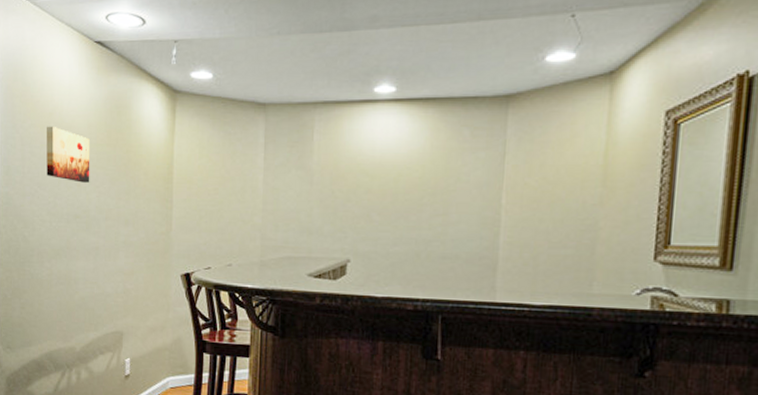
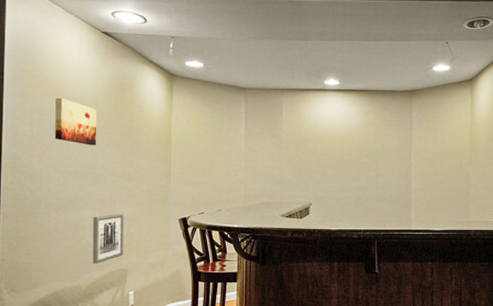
wall art: none [86,265,120,323] -> present [92,214,124,264]

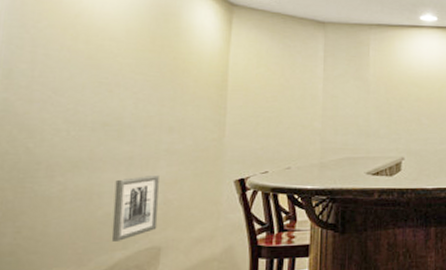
wall art: present [55,97,97,145] -> none [66,28,128,89]

